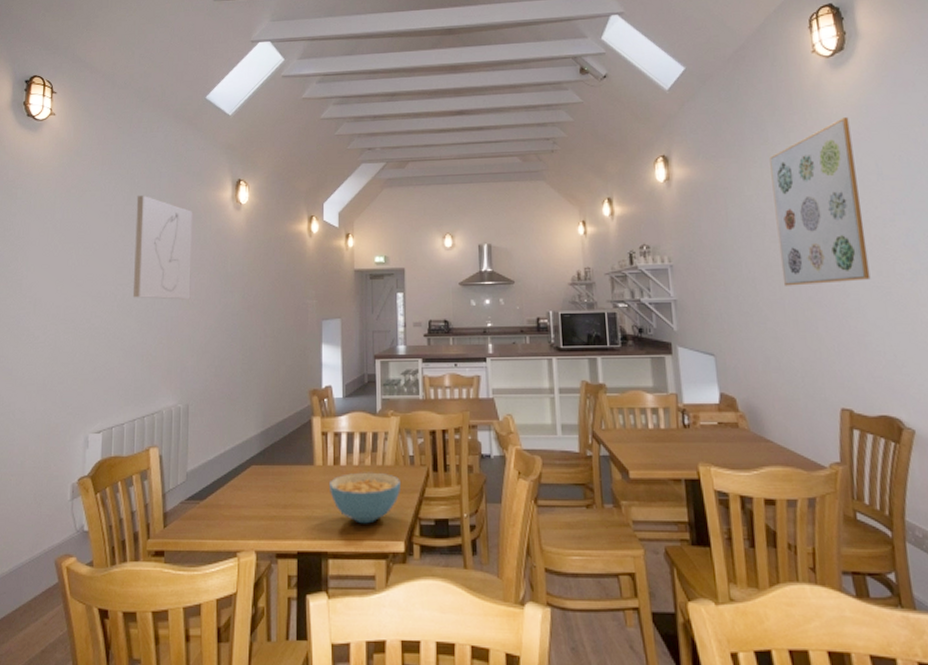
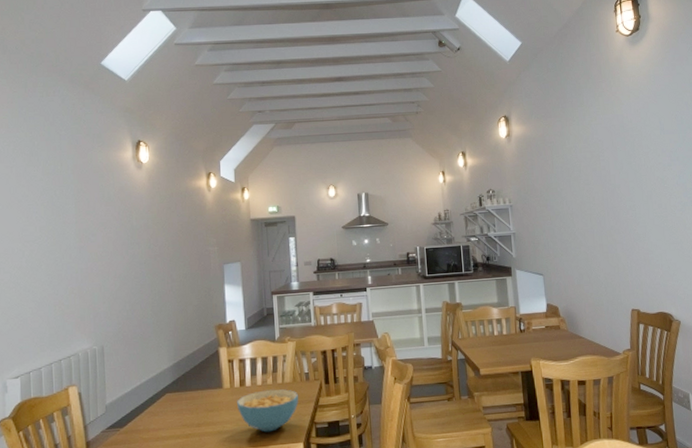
wall art: present [132,194,193,300] -> none [37,156,99,254]
wall art: present [769,117,871,286] -> none [584,85,654,219]

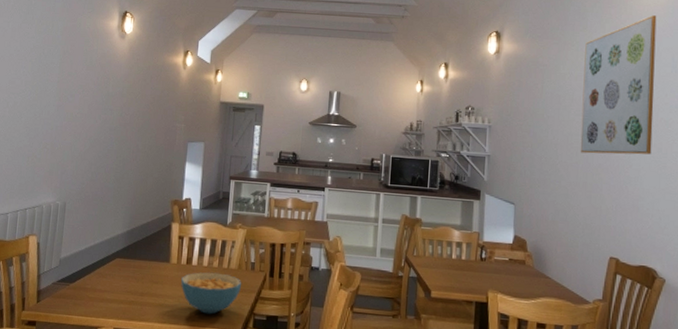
wall art: none [584,85,654,219] -> present [580,15,657,155]

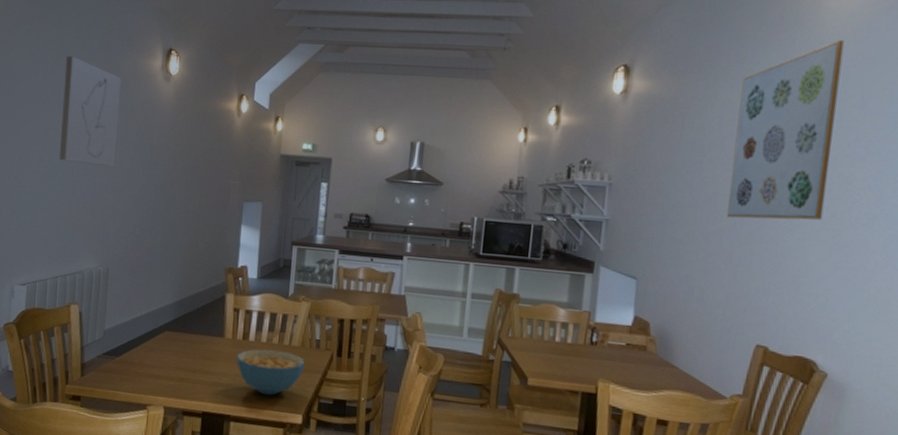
wall art: none [23,15,83,113] -> present [58,55,122,168]

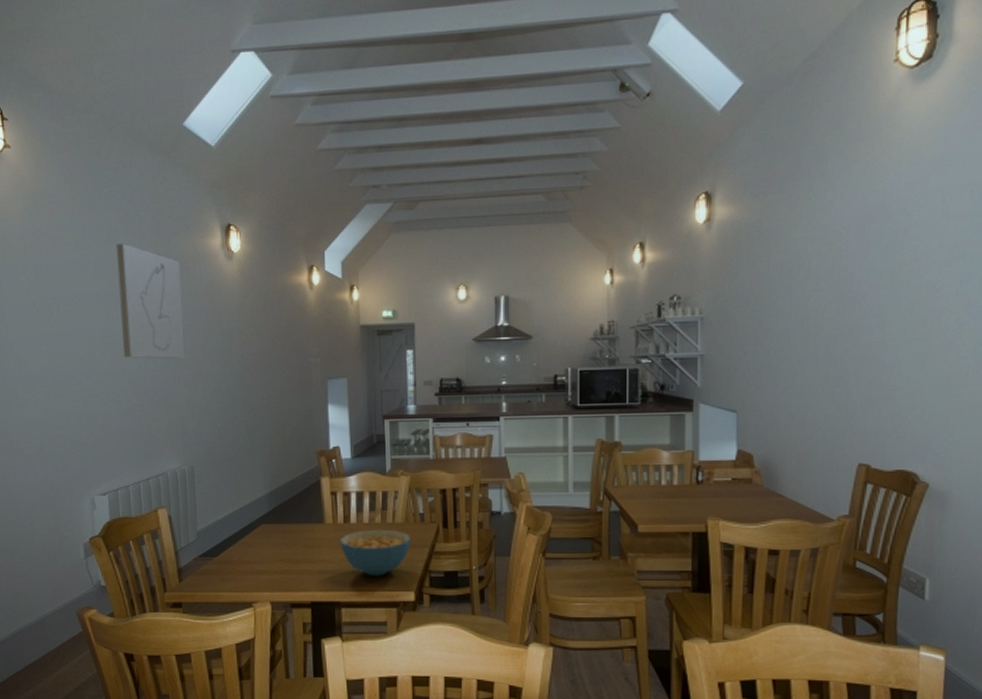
wall art: present [726,40,845,220] -> none [819,144,923,339]

